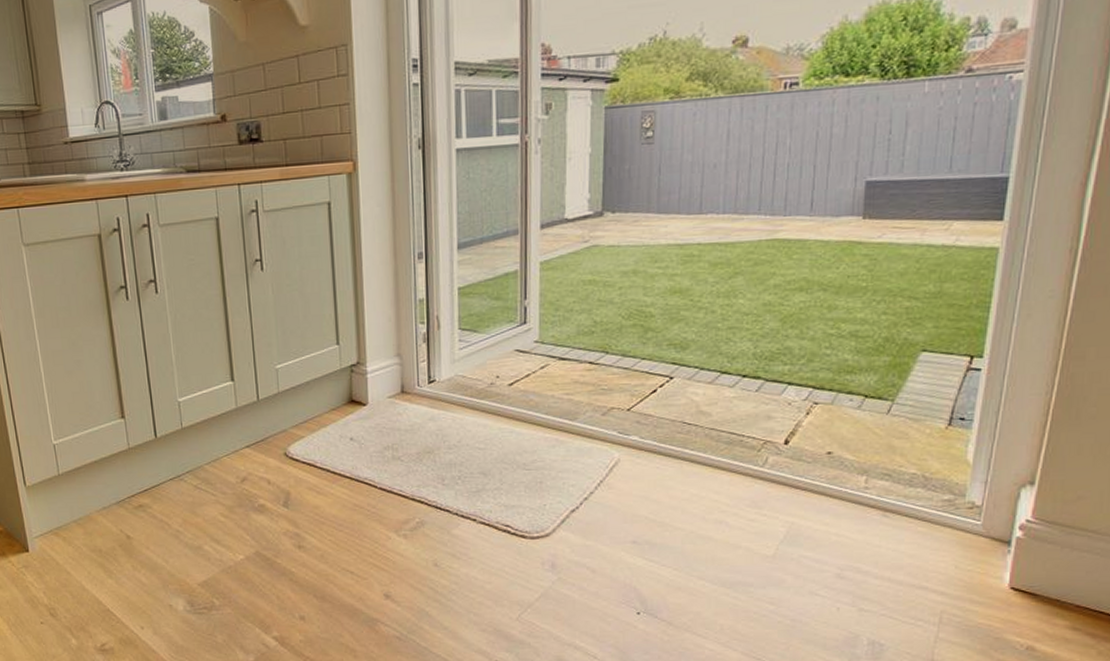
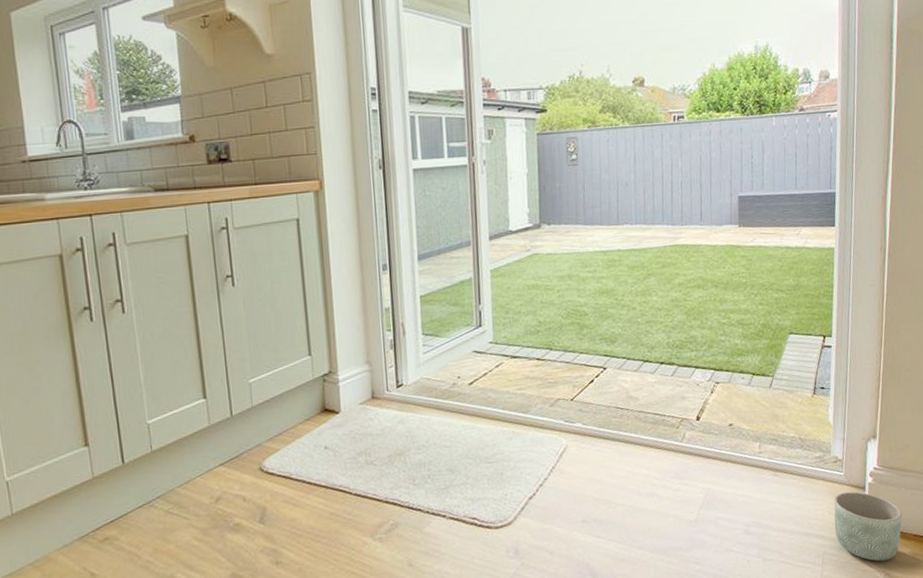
planter: none [961,544,1062,631] -> present [834,491,902,562]

